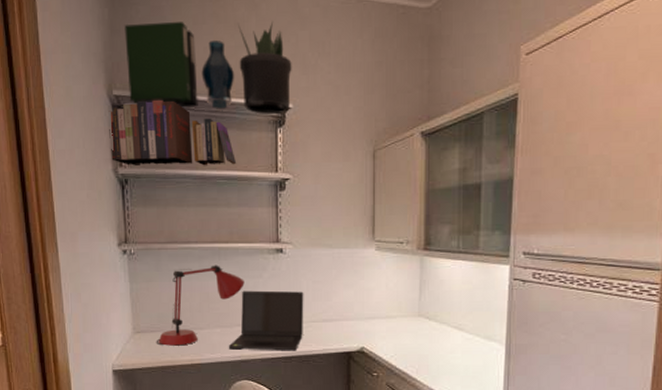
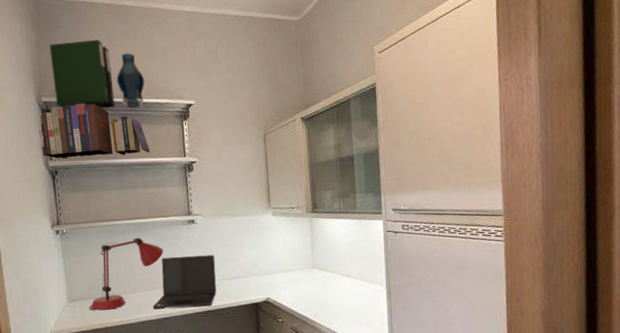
planter: present [238,21,292,115] -> none [145,36,192,111]

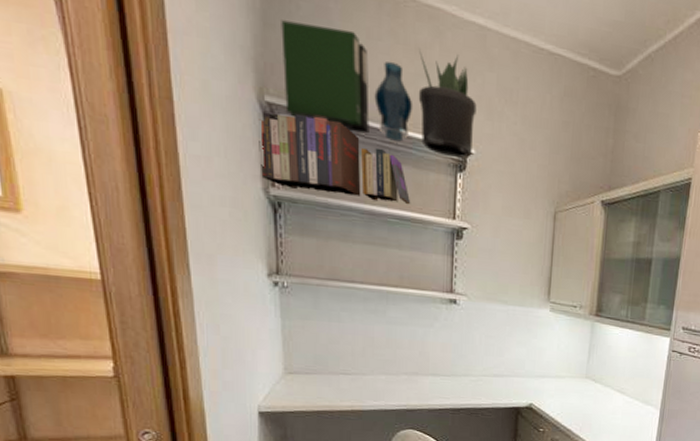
desk lamp: present [88,237,163,311] -> none [311,308,414,391]
planter: none [145,36,192,111] -> present [418,50,477,158]
laptop: present [152,254,217,310] -> none [393,338,476,404]

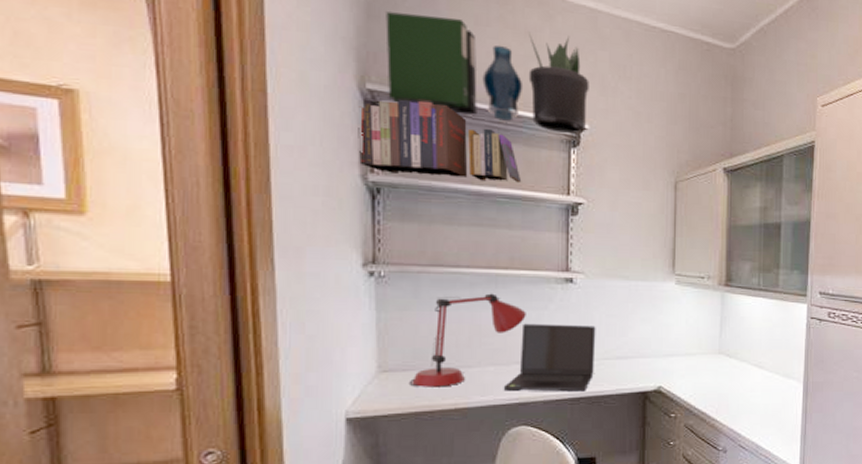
desk lamp: none [311,308,414,391] -> present [408,293,526,387]
laptop: none [393,338,476,404] -> present [503,323,596,392]

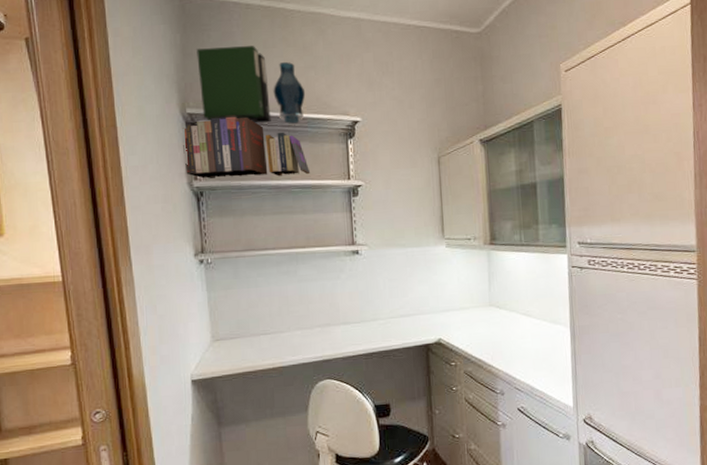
desk lamp: present [408,293,526,387] -> none [236,269,323,352]
laptop: present [503,323,596,392] -> none [309,289,383,351]
planter: present [528,33,589,134] -> none [307,45,359,128]

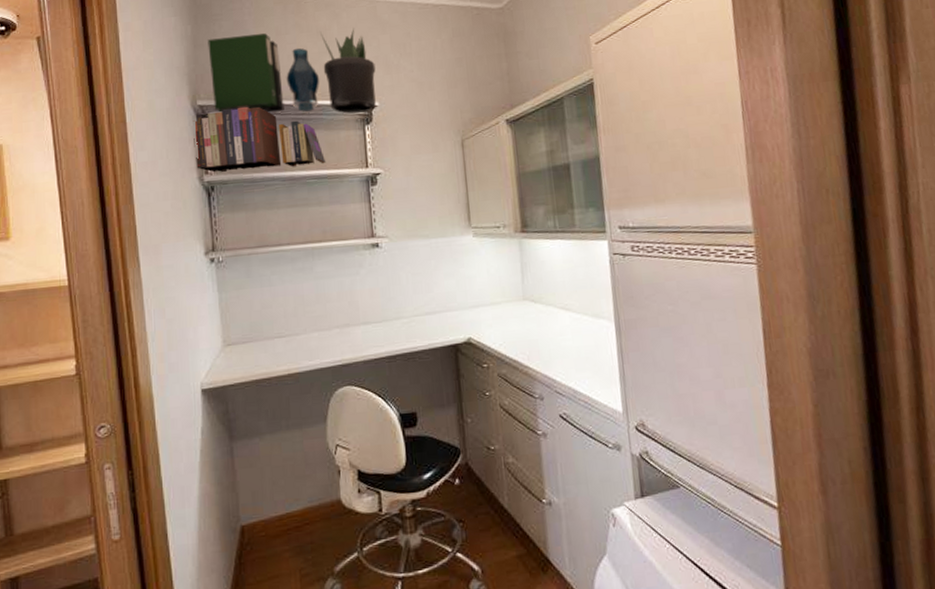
planter: none [307,45,359,128] -> present [320,28,376,114]

